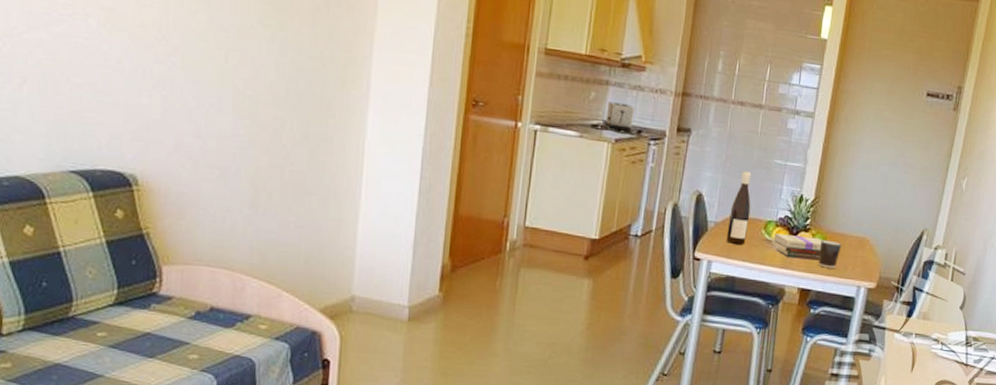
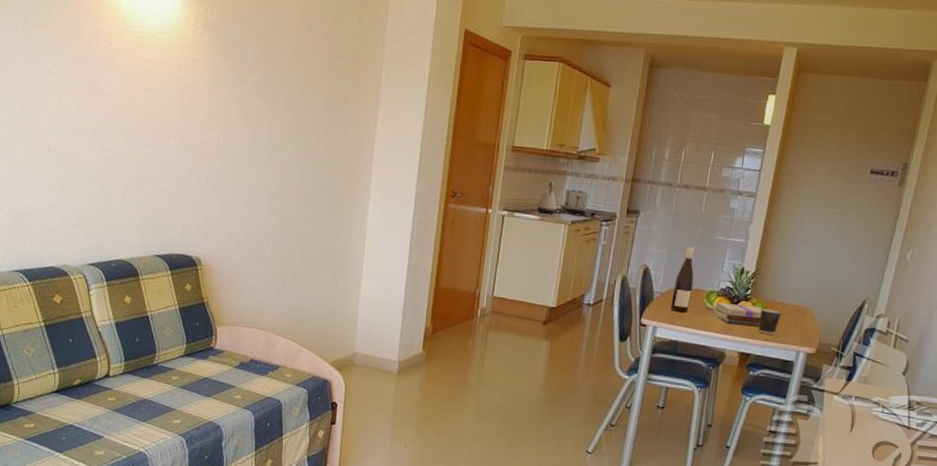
kettle: none [575,92,599,131] -> present [537,181,557,214]

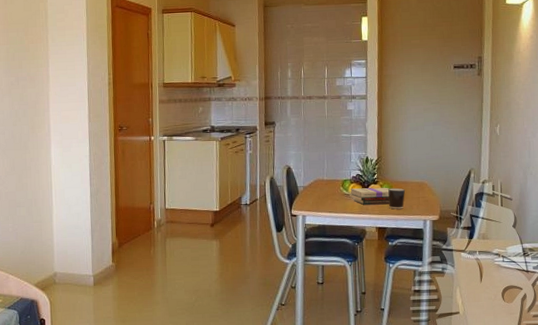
kettle: present [537,181,557,214] -> none [191,108,207,135]
toaster: present [563,189,589,214] -> none [212,111,232,131]
bottle: present [670,247,695,312] -> none [313,146,330,201]

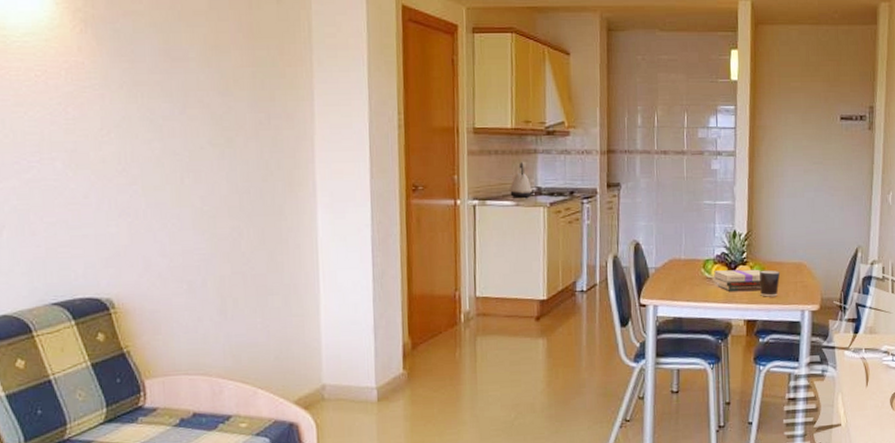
kettle: none [191,108,207,135] -> present [510,162,532,198]

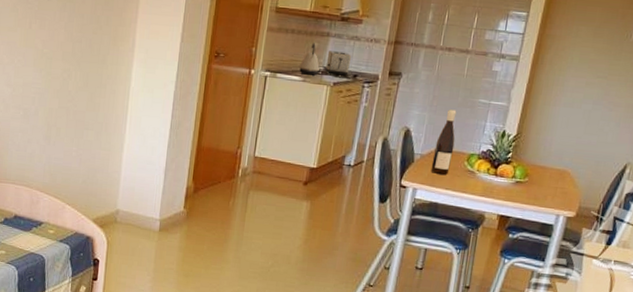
toaster: none [538,168,565,194] -> present [325,51,352,76]
bottle: none [668,215,688,286] -> present [430,109,457,175]
books: present [712,269,761,292] -> none [473,165,523,190]
mug: present [759,270,781,297] -> none [518,171,543,198]

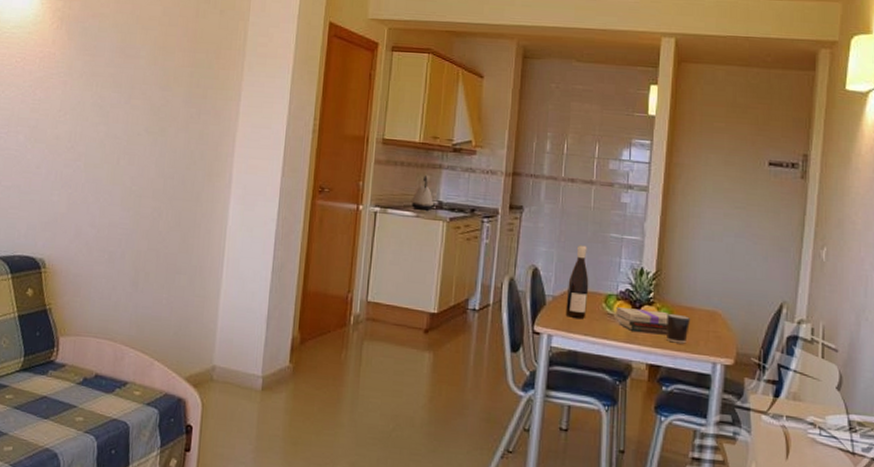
toaster: present [325,51,352,76] -> none [440,184,468,210]
books: none [473,165,523,190] -> present [613,307,669,335]
mug: none [518,171,543,198] -> present [666,313,691,344]

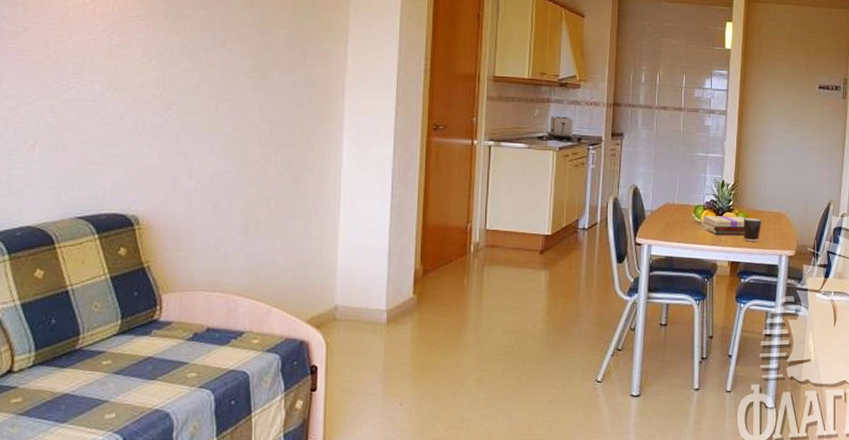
kettle: present [411,176,433,211] -> none [523,109,543,142]
toaster: none [440,184,468,210] -> present [549,116,574,140]
bottle: present [565,245,589,318] -> none [662,165,681,228]

